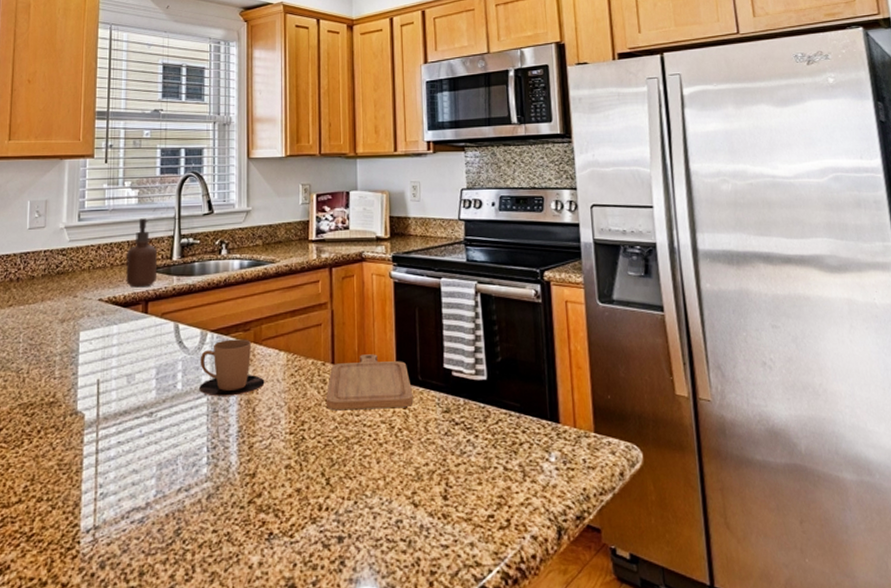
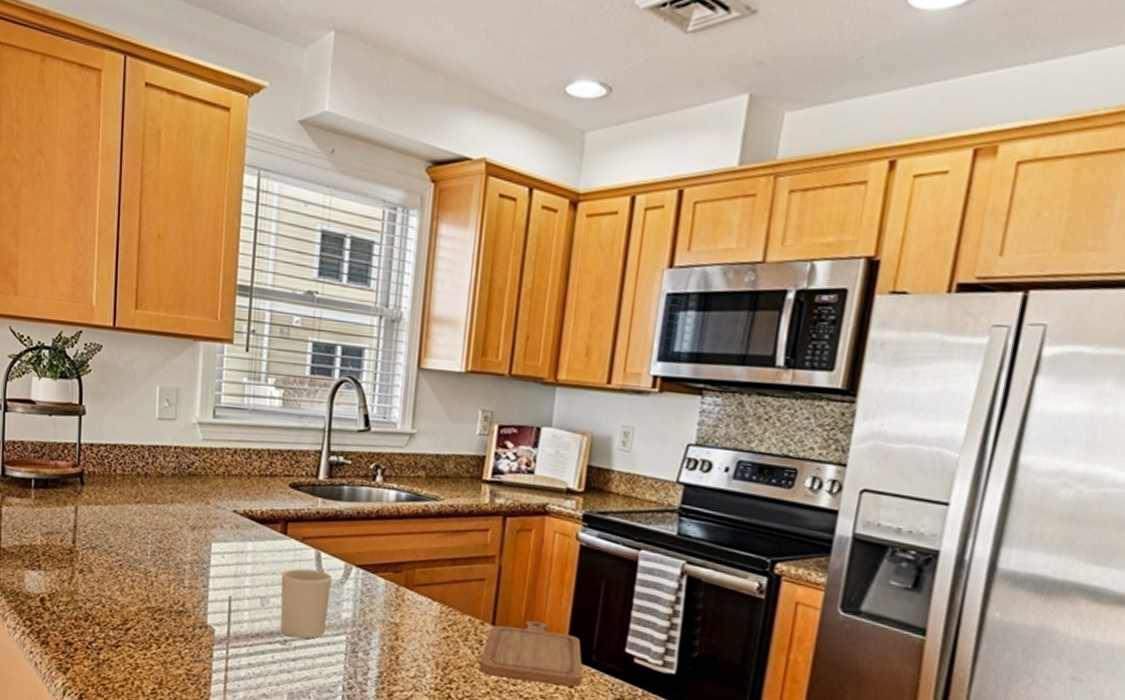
soap dispenser: present [126,218,158,288] -> none [264,425,302,505]
mug: none [144,341,191,408] -> present [280,568,333,639]
cup: present [199,339,265,397] -> none [339,578,413,640]

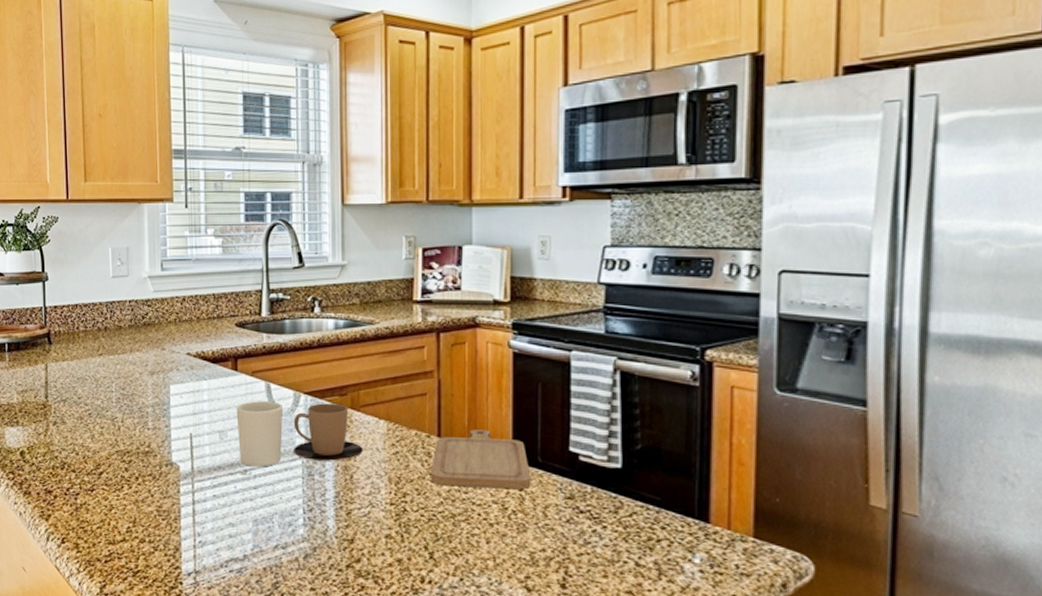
cup: none [339,578,413,640] -> present [293,403,363,461]

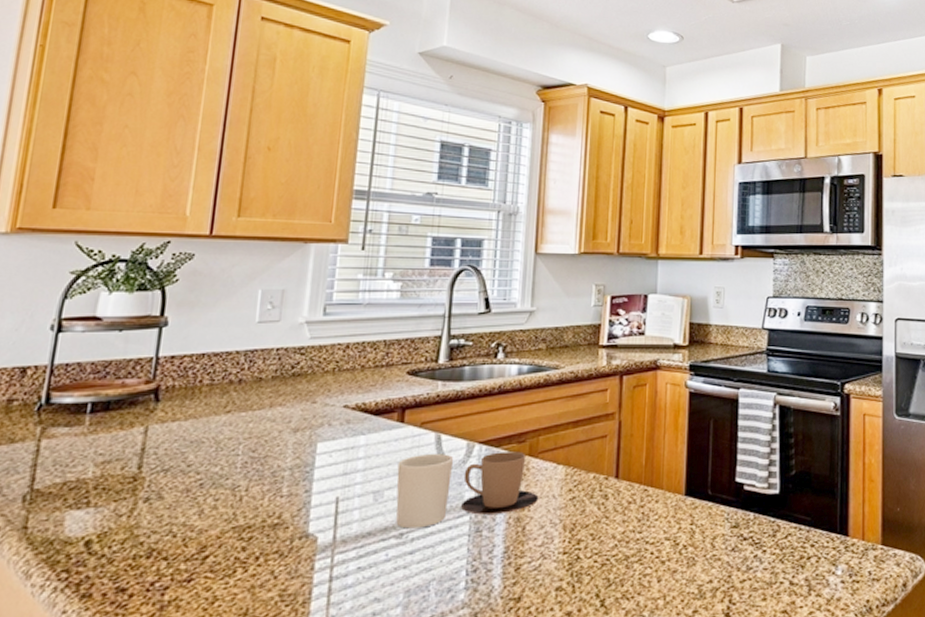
chopping board: present [431,429,531,490] -> none [607,467,702,528]

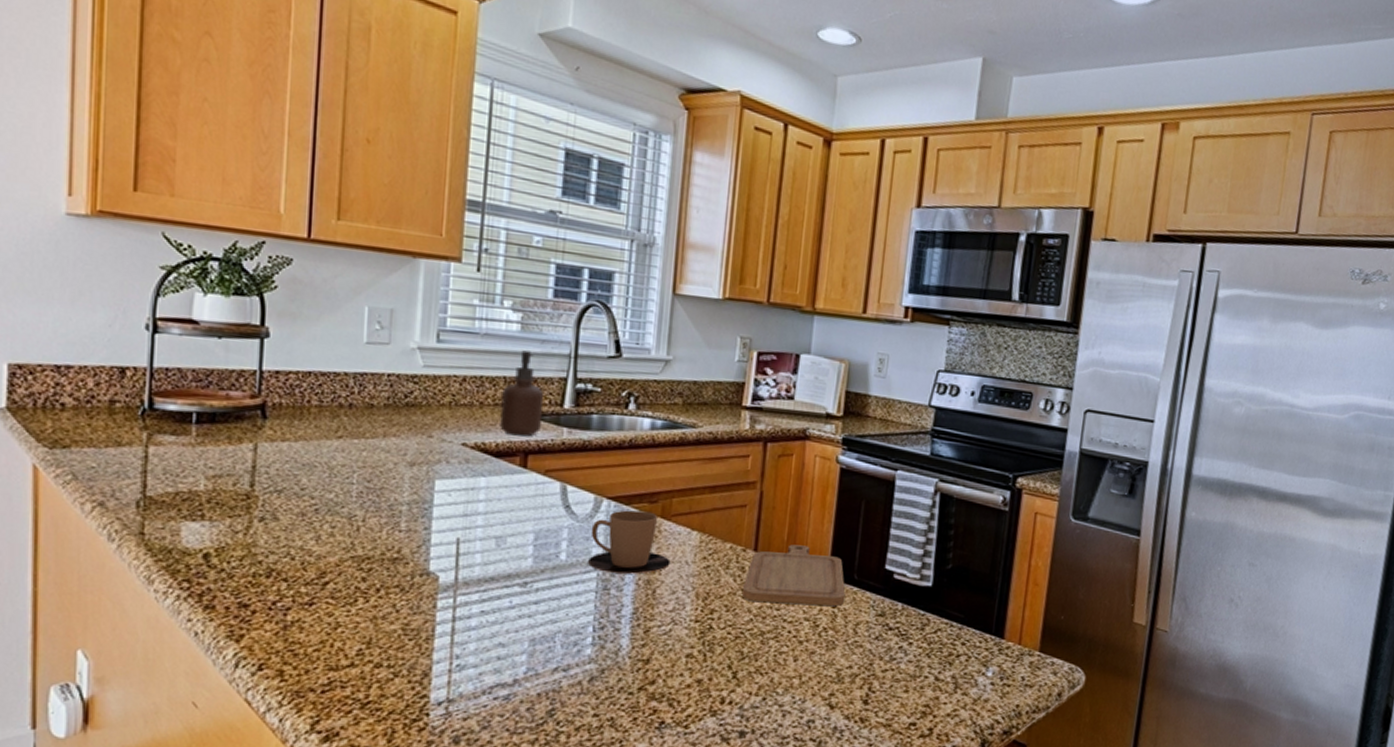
soap dispenser: none [379,315,421,393] -> present [500,350,544,436]
mug: present [396,454,454,529] -> none [519,504,581,579]
chopping board: none [607,467,702,528] -> present [742,544,846,607]

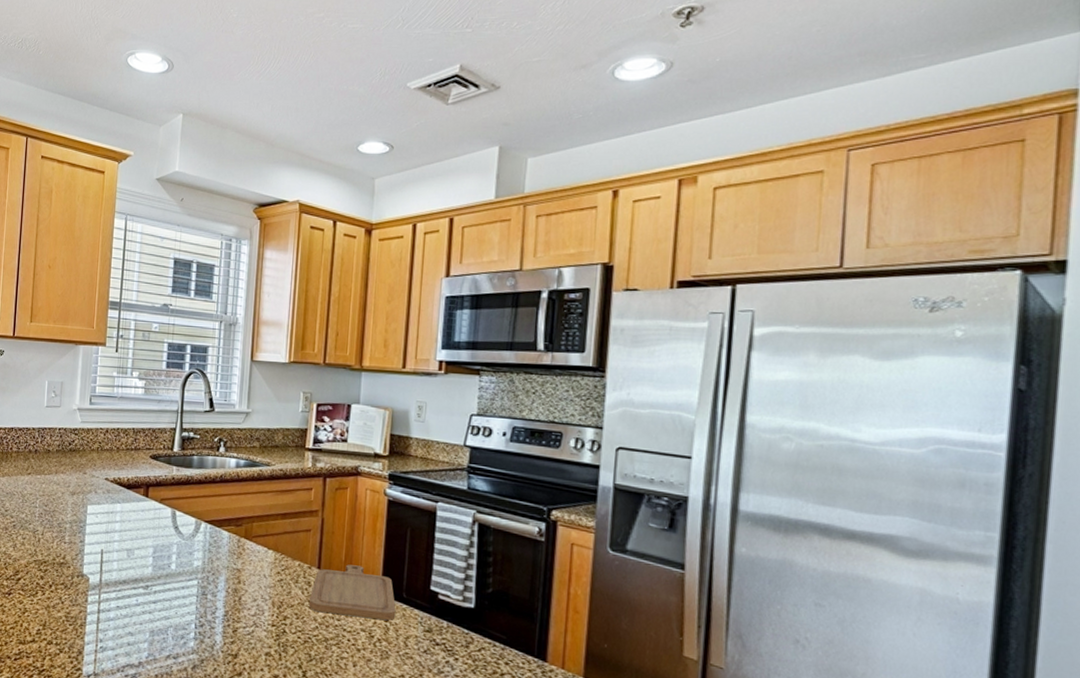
soap dispenser: present [500,350,544,436] -> none [130,408,160,473]
cup: present [588,510,671,574] -> none [191,531,252,584]

